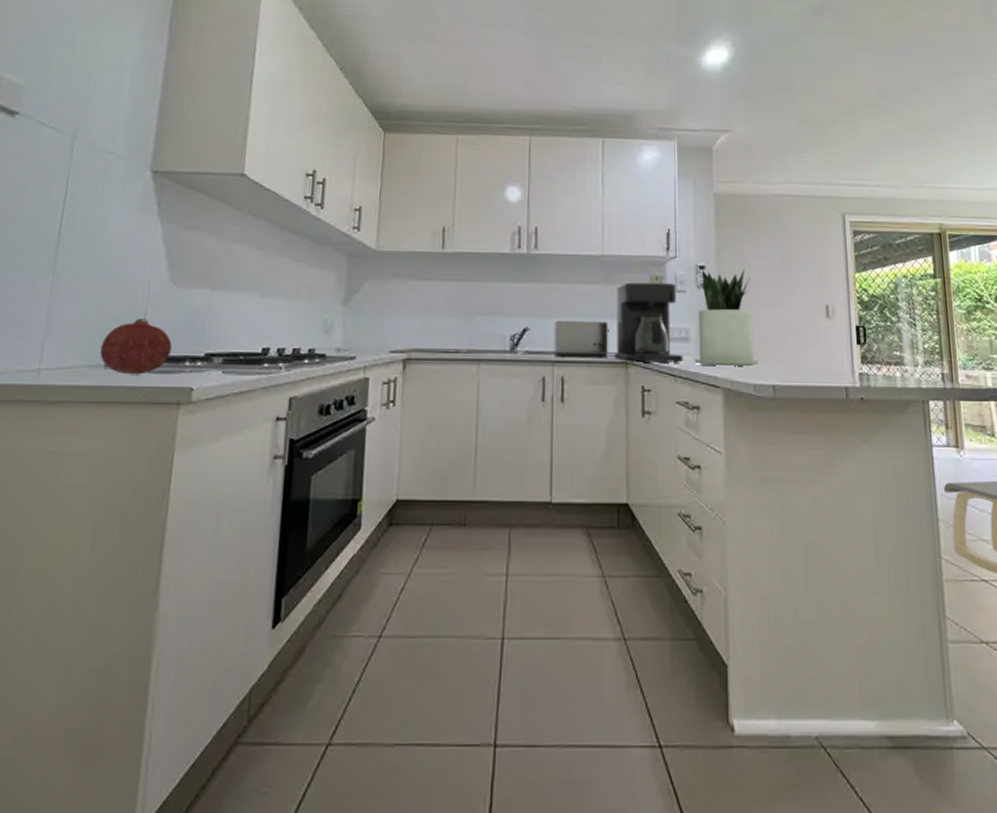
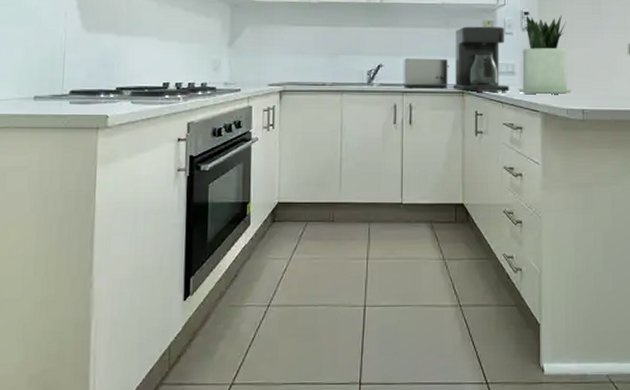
fruit: present [99,318,173,375] -> none [29,59,89,105]

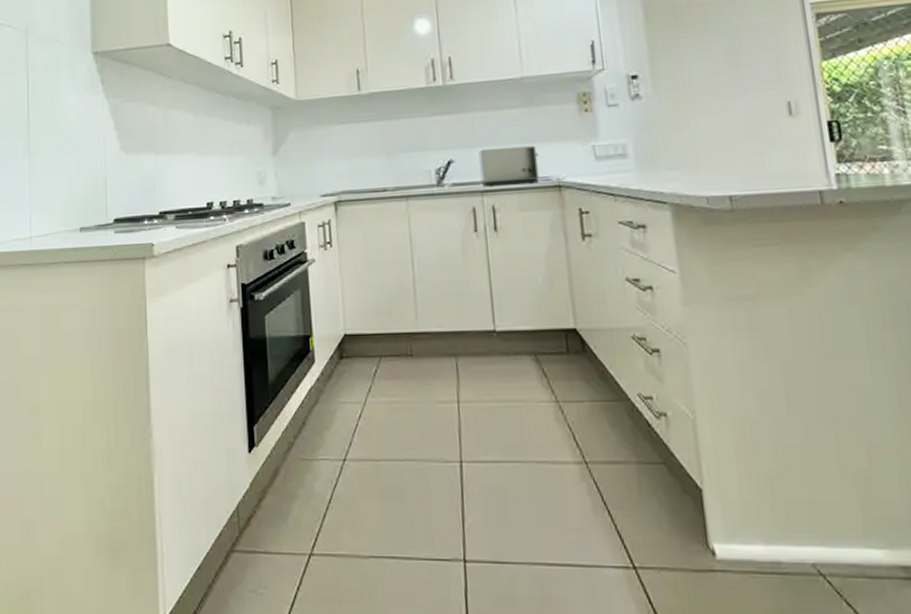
coffee maker: present [453,26,510,93] -> none [541,98,623,186]
planter: present [517,14,573,95] -> none [633,72,712,182]

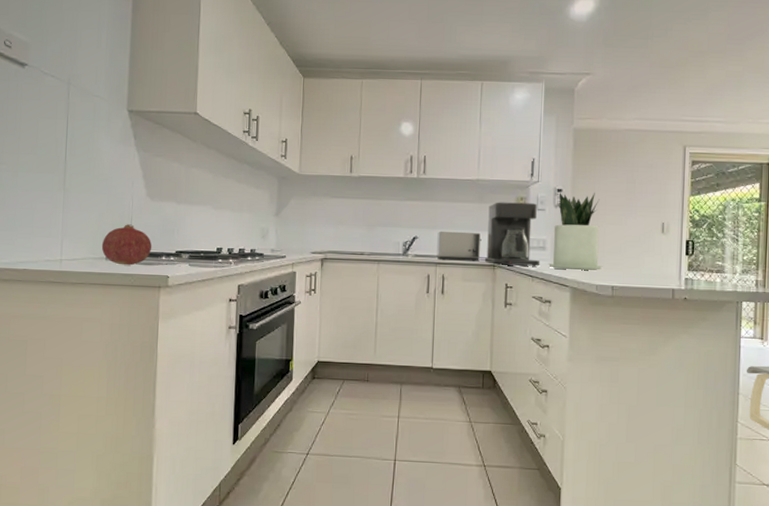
fruit: none [74,185,132,236] -> present [101,224,152,266]
coffee maker: none [541,98,623,186] -> present [484,202,541,267]
planter: none [633,72,712,182] -> present [547,192,603,271]

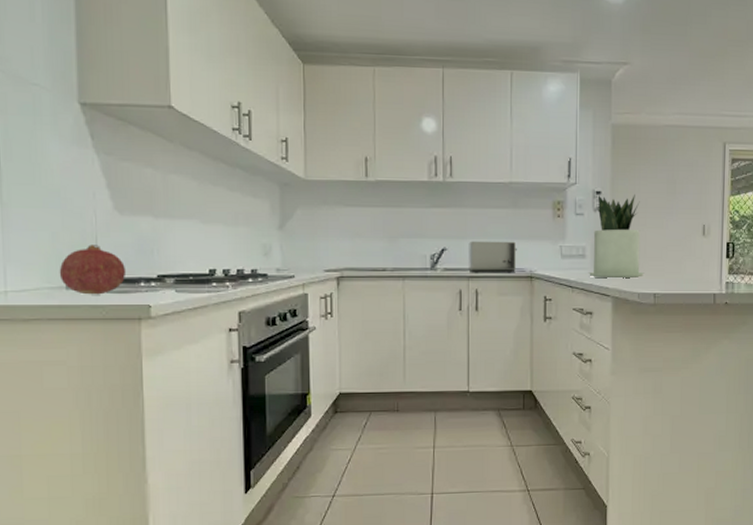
coffee maker: present [484,202,541,267] -> none [521,207,580,277]

